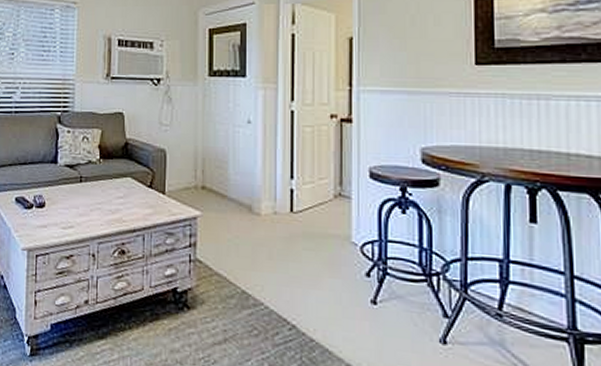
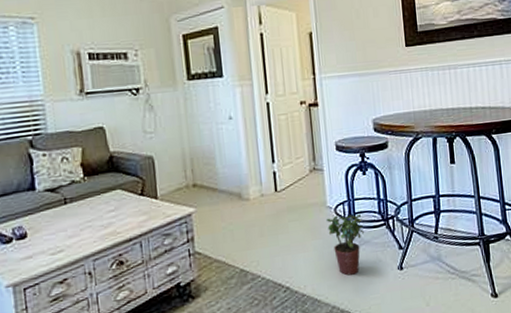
potted plant: none [348,255,398,333] -> present [326,213,365,276]

